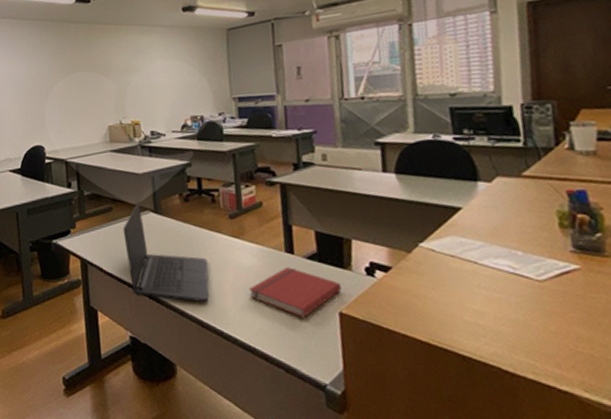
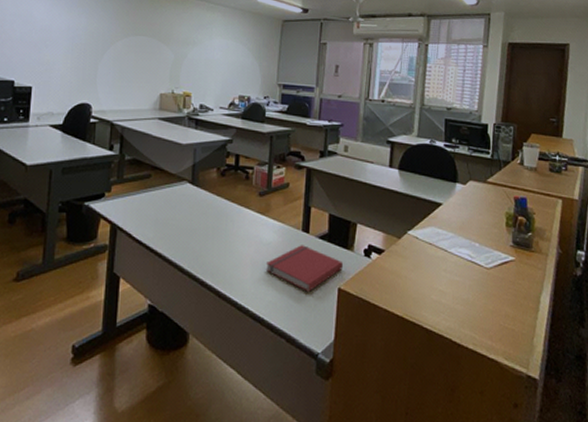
laptop: present [122,203,210,303] -> none [158,172,233,274]

